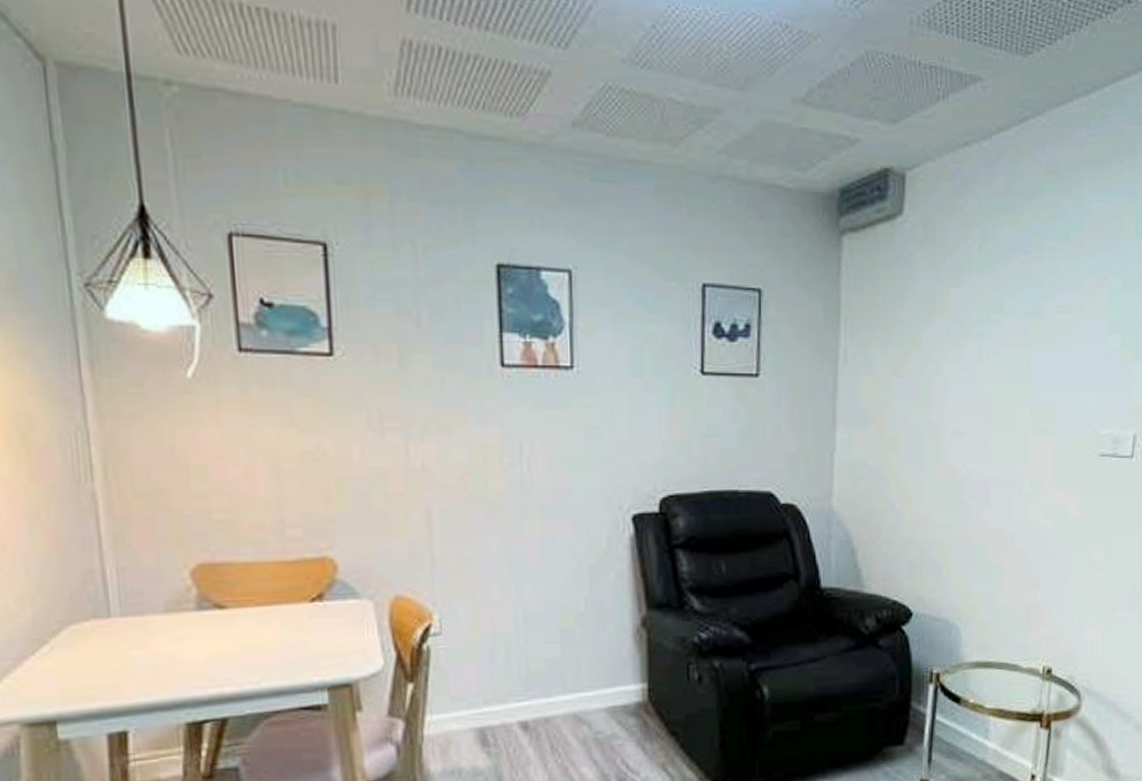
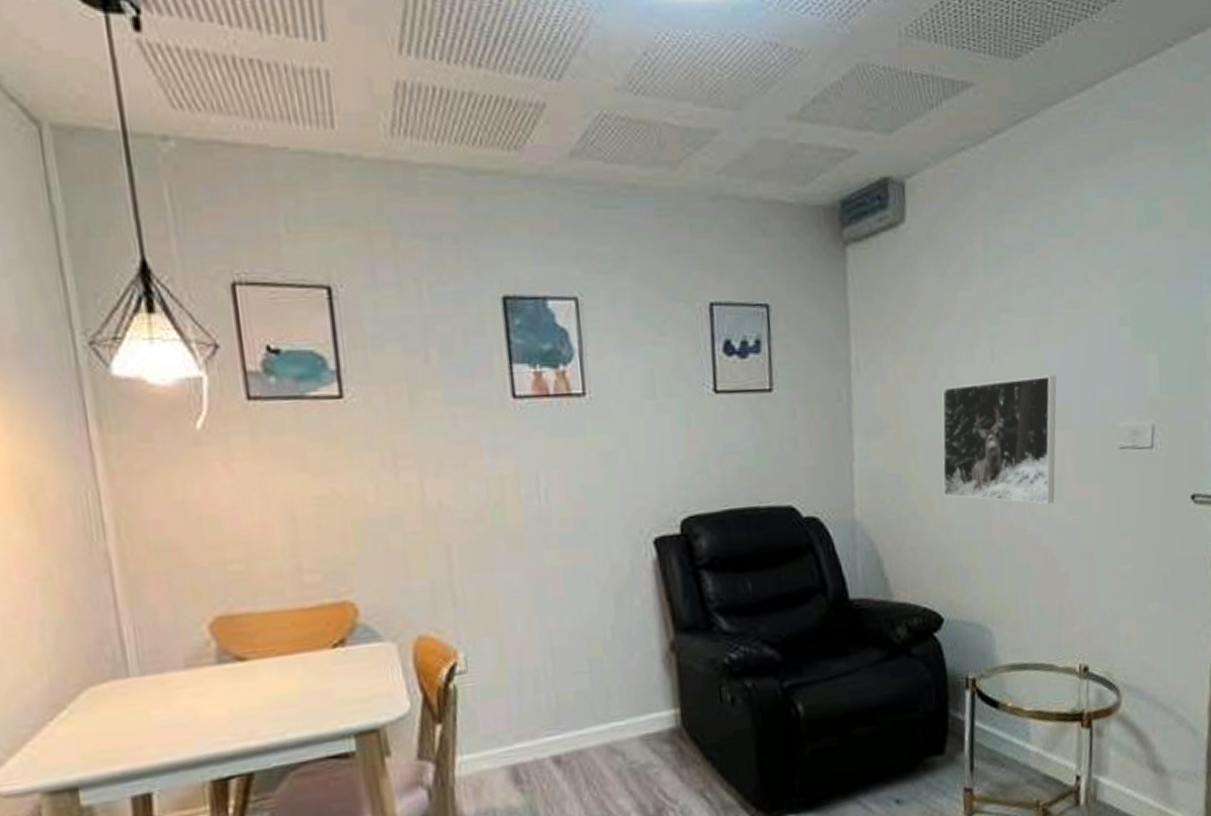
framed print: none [922,378,1042,506] -> present [942,375,1057,504]

